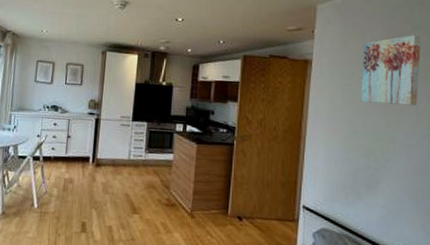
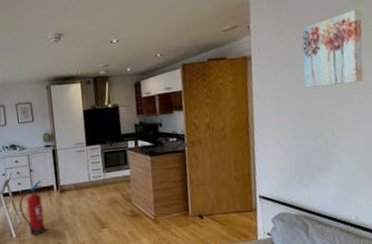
fire extinguisher: none [48,148,77,210] -> present [19,180,46,235]

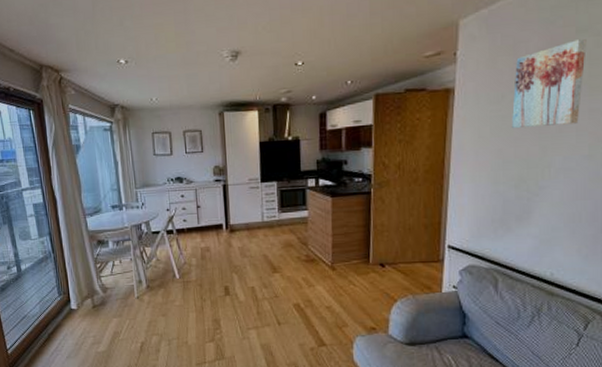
fire extinguisher: present [19,180,46,235] -> none [184,218,212,277]

